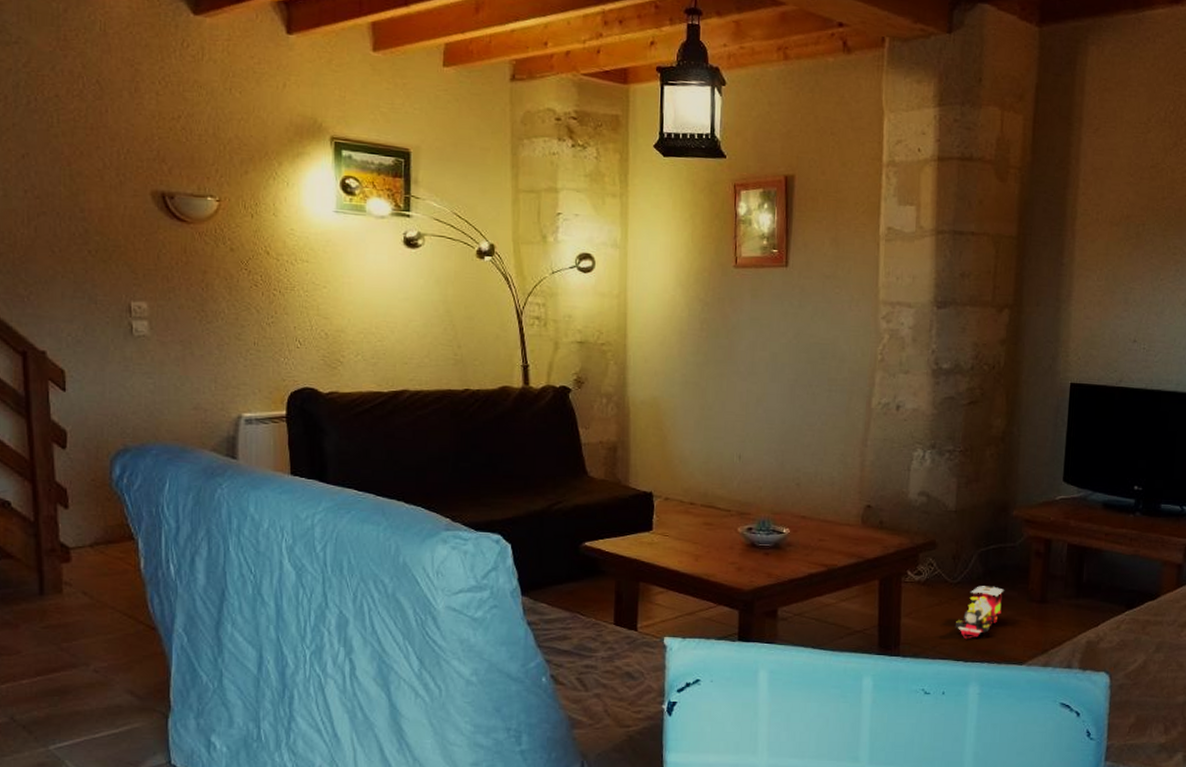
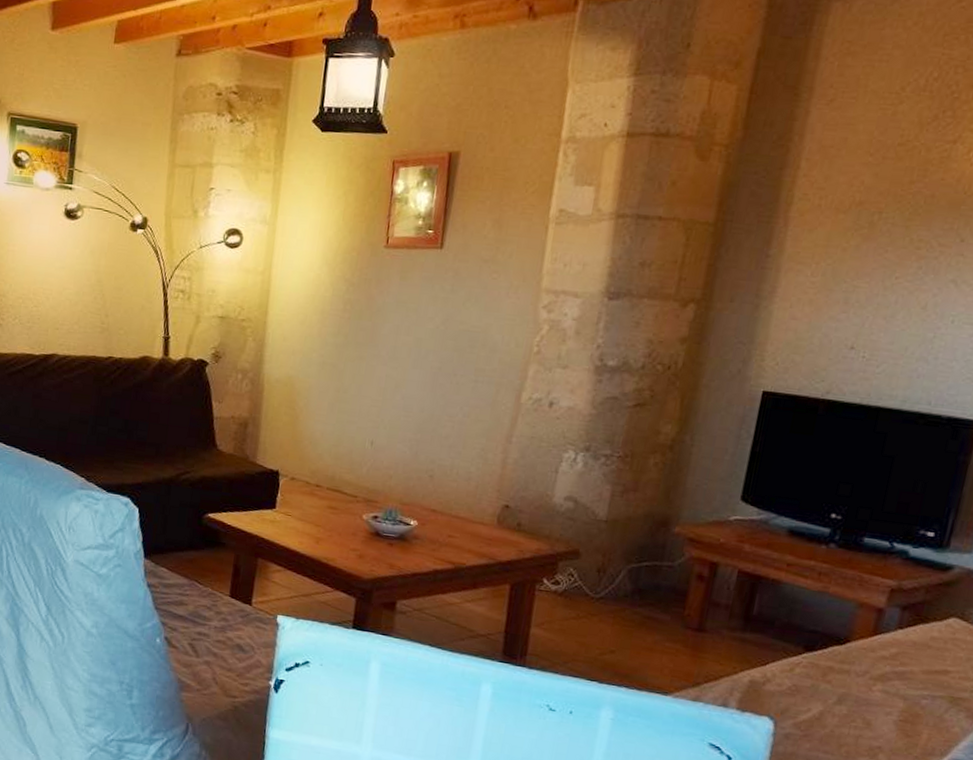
toy train: present [954,586,1004,638] -> none [591,604,654,659]

